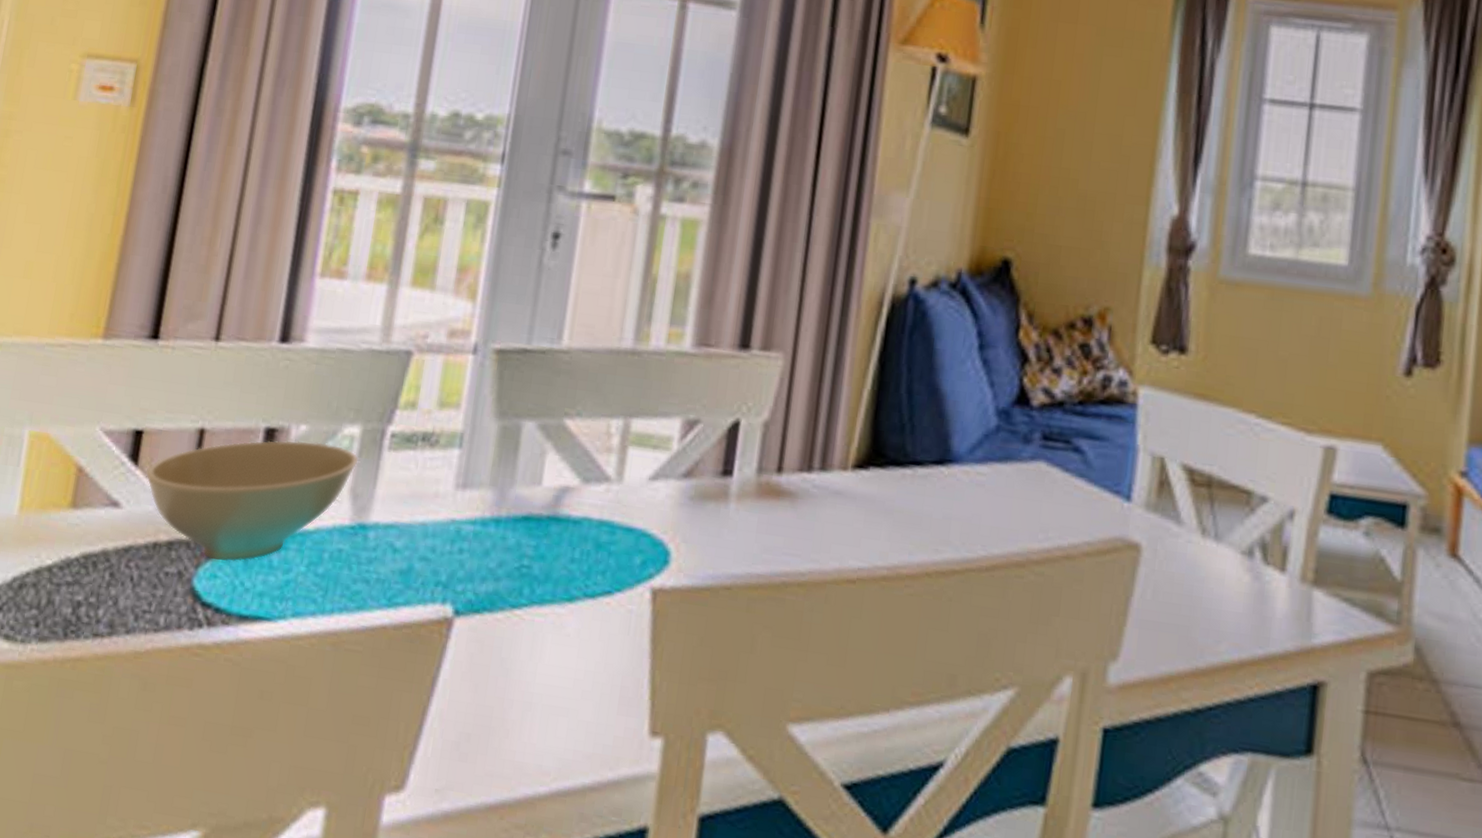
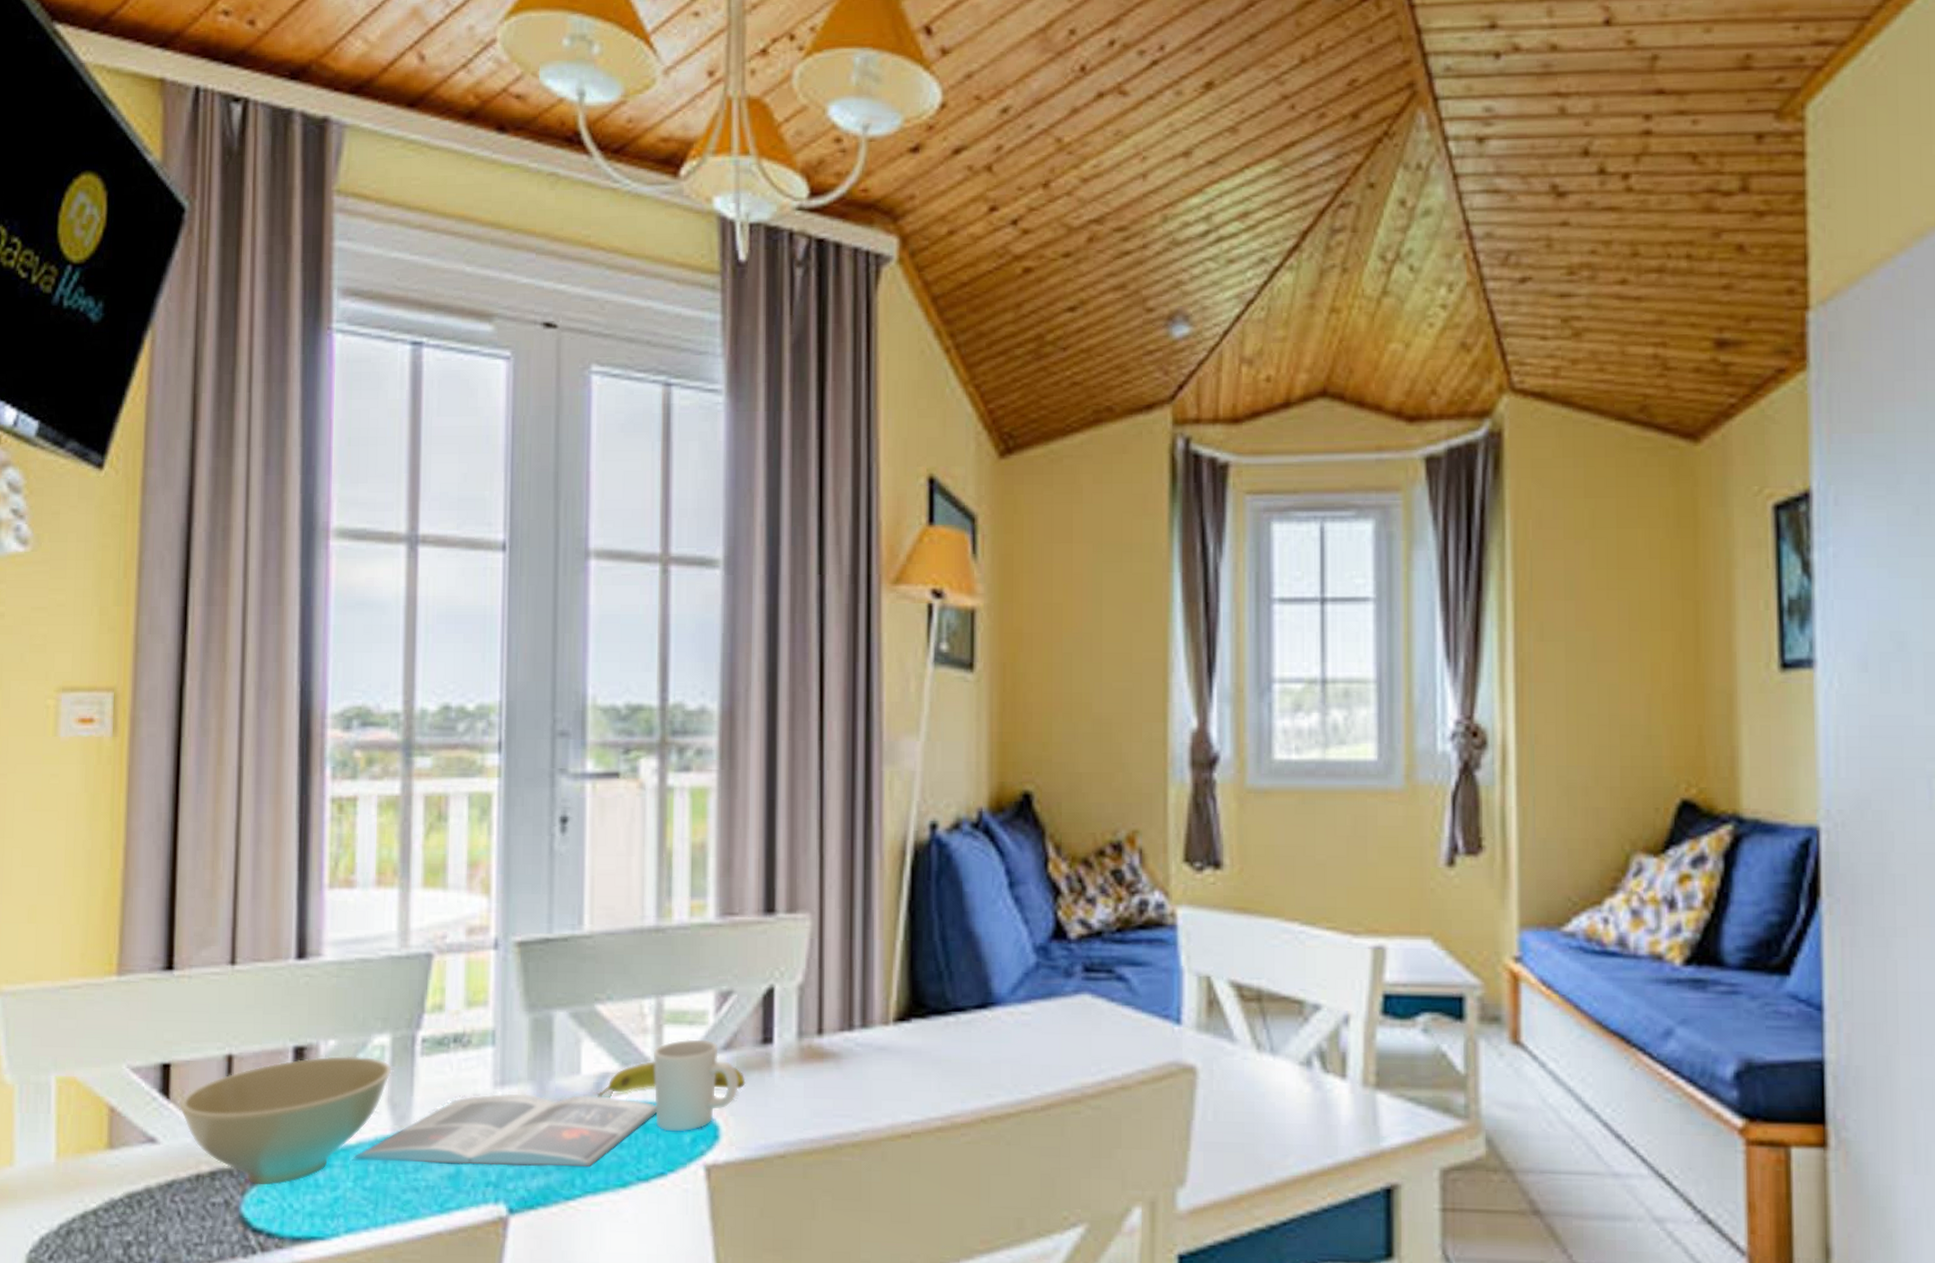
magazine: none [308,495,612,579] -> present [352,1093,657,1168]
fruit: none [555,480,702,518] -> present [597,1060,746,1097]
mug: none [608,462,695,554] -> present [654,1039,739,1132]

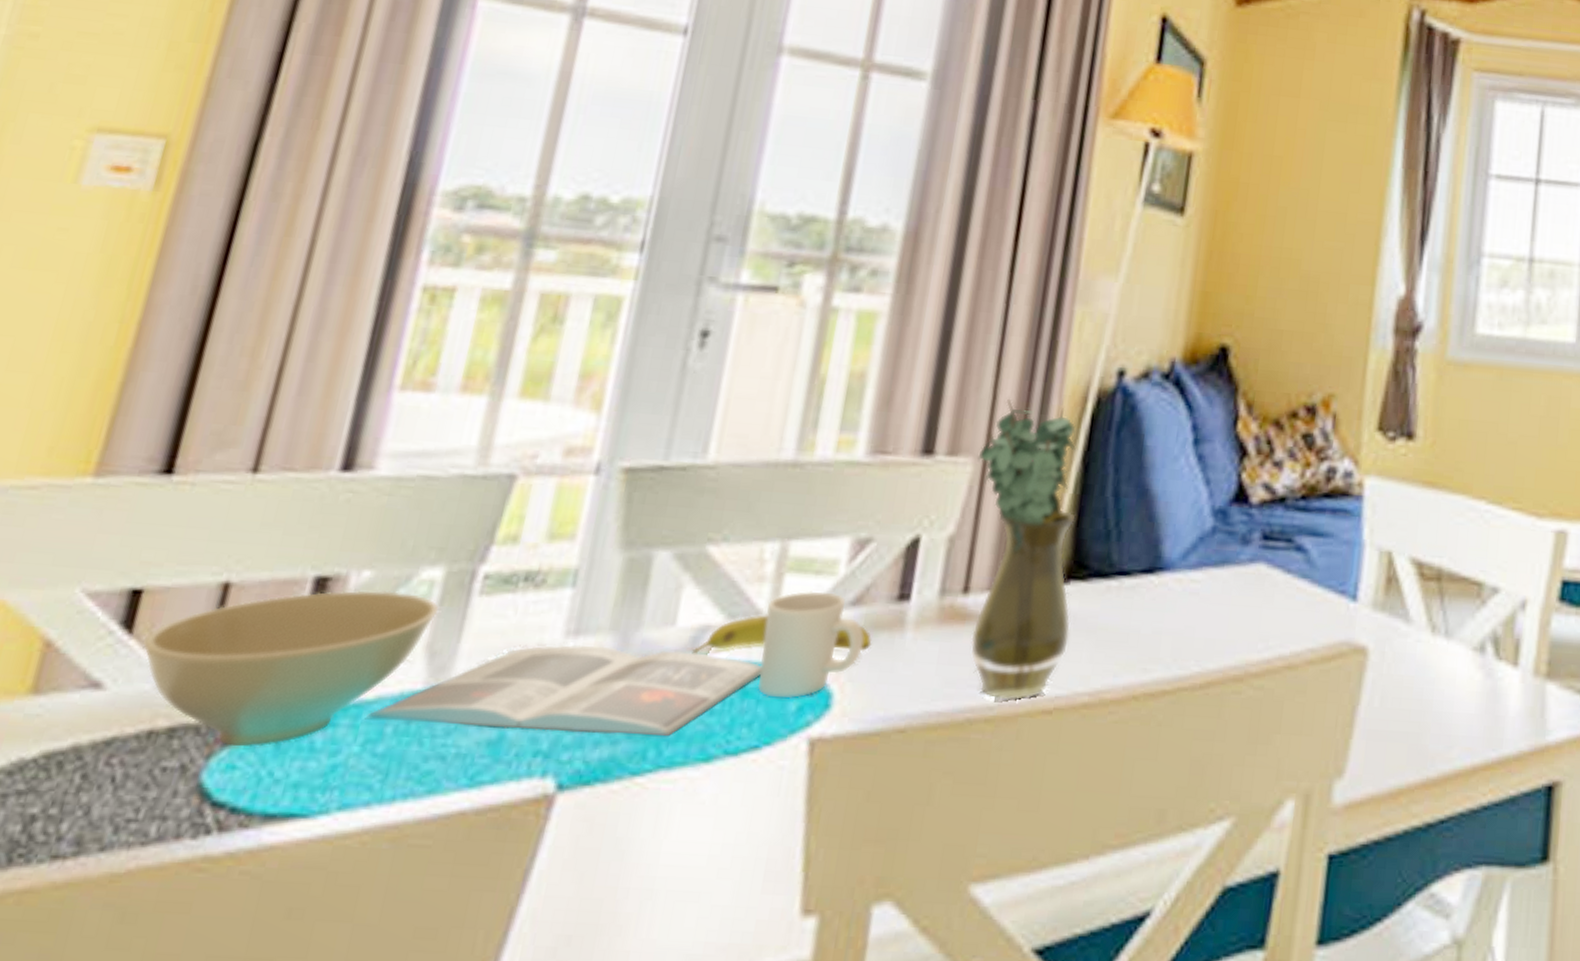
vase: none [814,858,918,1127] -> present [970,399,1077,701]

